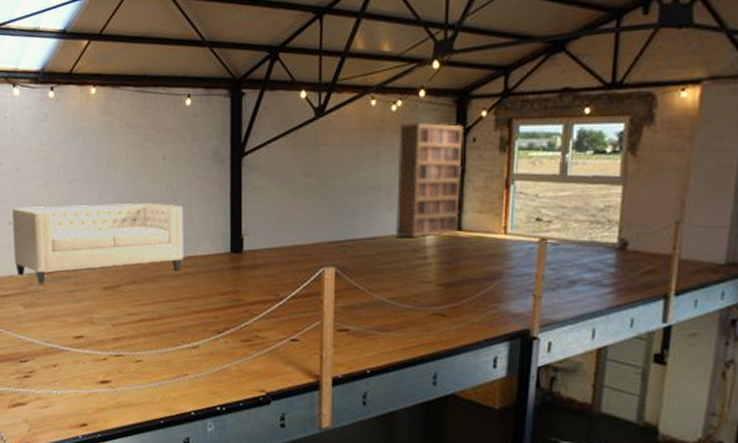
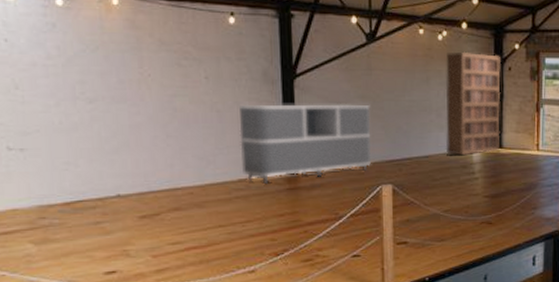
sofa: present [12,203,184,284] -> none [12,125,234,217]
sideboard: none [190,182,316,261] -> present [239,104,371,184]

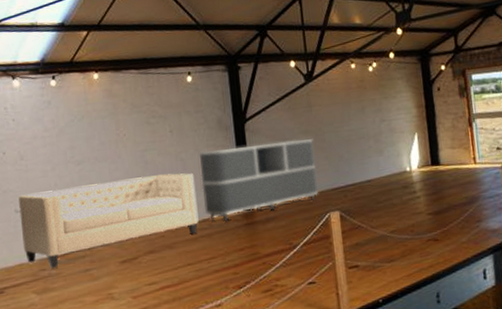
sofa: none [12,125,234,217] -> present [19,173,199,268]
bookcase: present [445,51,501,155] -> none [378,78,438,177]

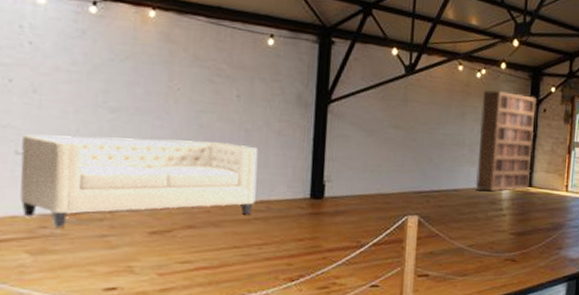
sideboard: present [200,139,318,221] -> none [265,125,403,207]
bookcase: none [378,78,438,177] -> present [475,89,536,191]

